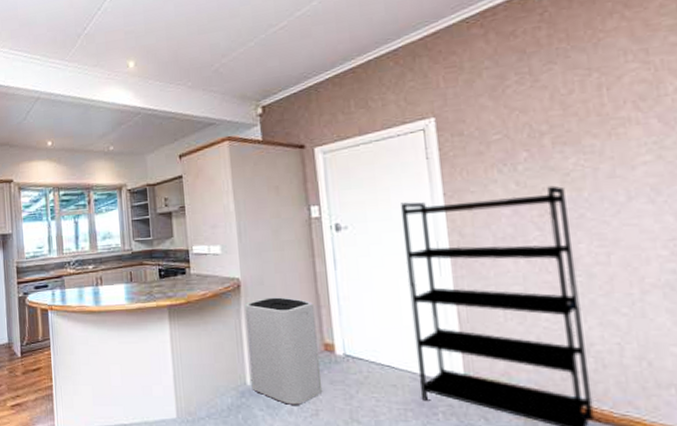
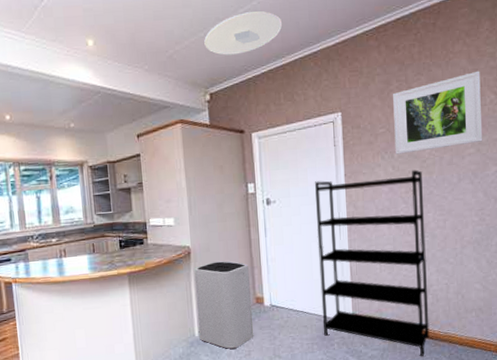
ceiling light: none [255,10,351,64] -> present [204,11,283,56]
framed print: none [511,50,667,167] -> present [393,70,483,155]

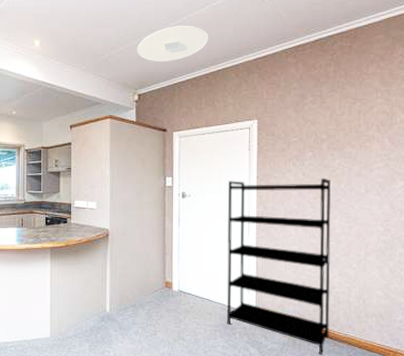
trash can: present [194,261,254,349] -> none [110,245,161,327]
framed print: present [393,70,483,155] -> none [306,92,392,162]

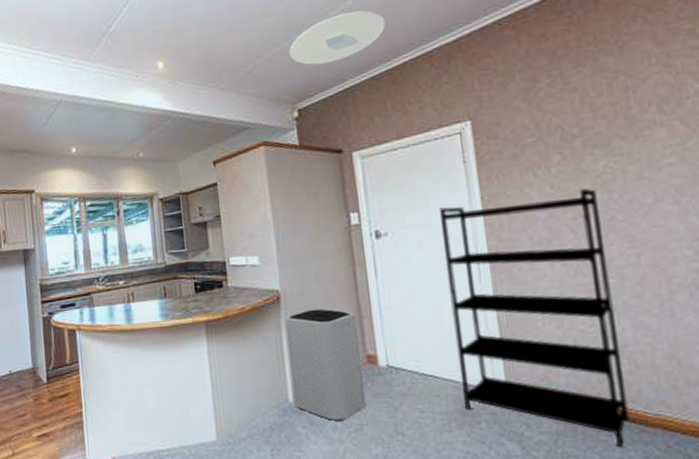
trash can: none [110,245,161,327] -> present [285,308,367,421]

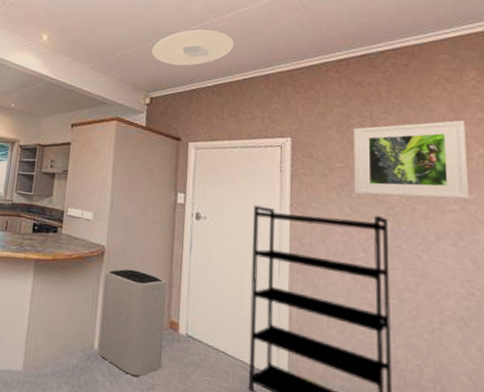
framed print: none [543,54,689,170] -> present [354,120,470,200]

